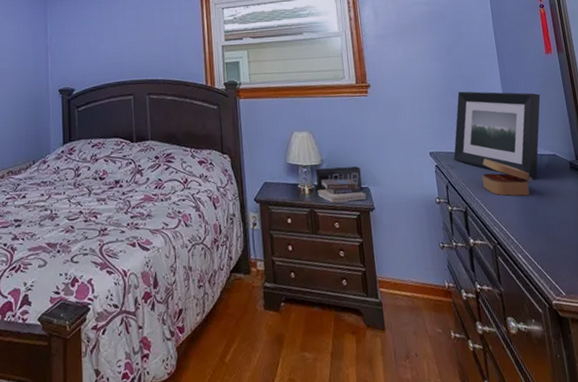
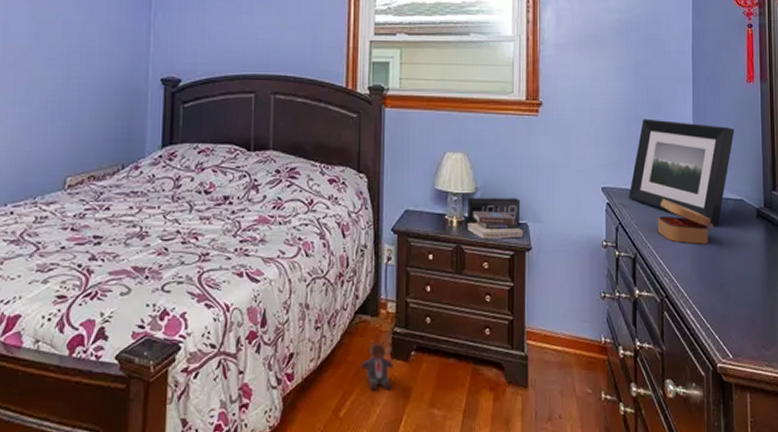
teddy bear: none [238,294,267,339] -> present [360,340,393,391]

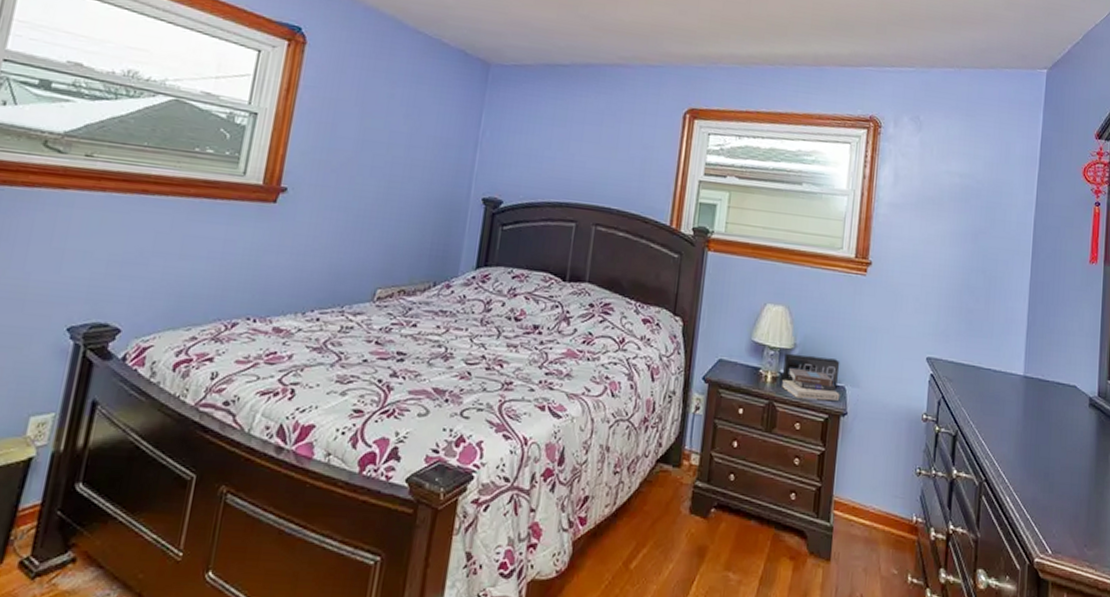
teddy bear: present [360,340,393,391] -> none [656,492,691,547]
picture frame: present [629,118,735,226] -> none [954,290,1073,411]
jewelry box: present [657,199,714,244] -> none [982,376,1042,429]

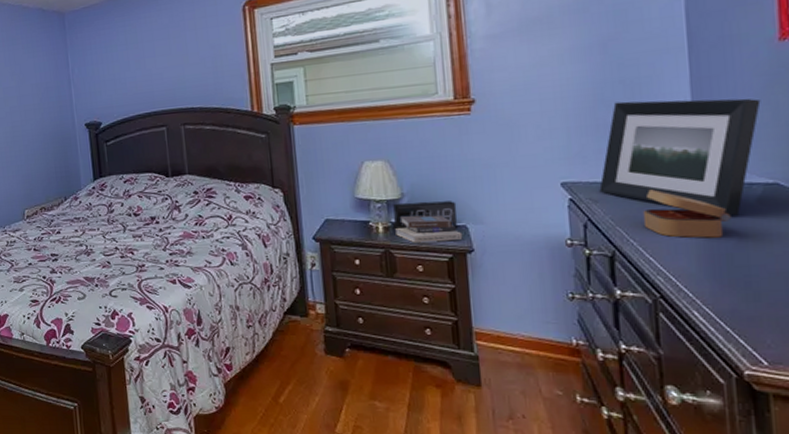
picture frame: none [954,290,1073,411] -> present [599,98,761,216]
jewelry box: none [982,376,1042,429] -> present [642,189,731,238]

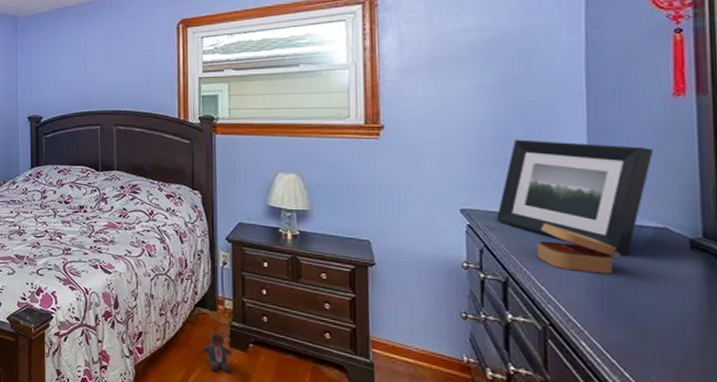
teddy bear: none [294,338,328,382] -> present [201,330,232,373]
alarm clock: present [392,201,457,230] -> none [300,214,362,243]
books: present [395,214,463,243] -> none [303,226,366,254]

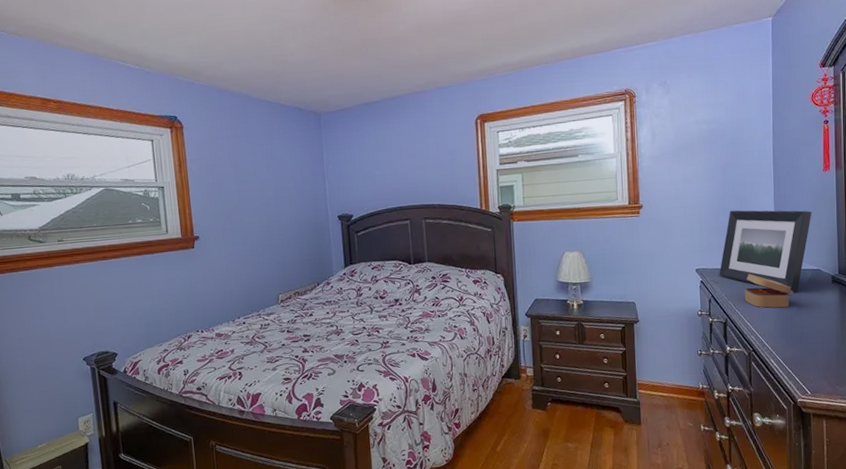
teddy bear: present [201,330,232,373] -> none [509,396,535,432]

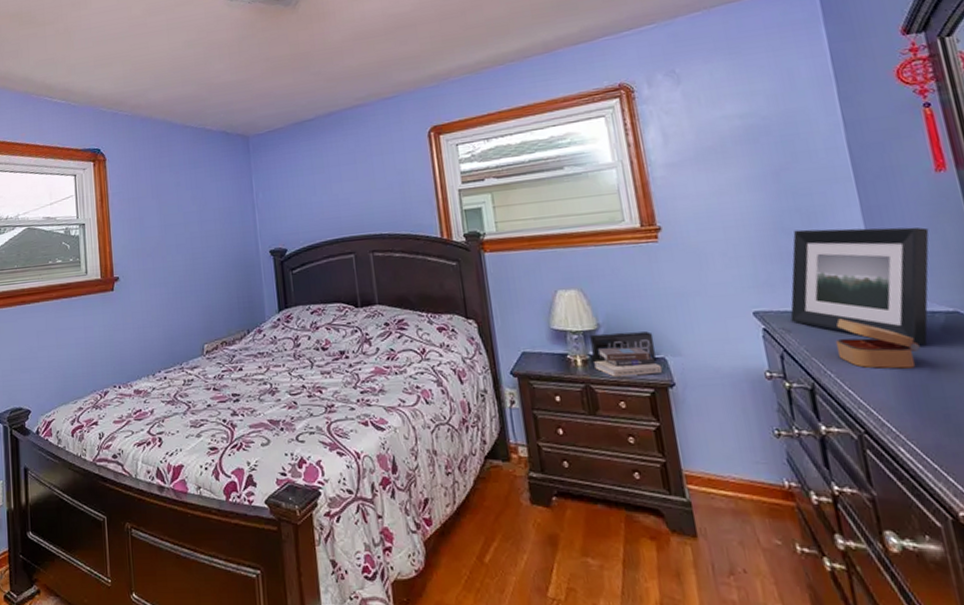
alarm clock: none [583,283,629,306] -> present [590,331,656,363]
books: none [586,294,632,317] -> present [594,346,663,377]

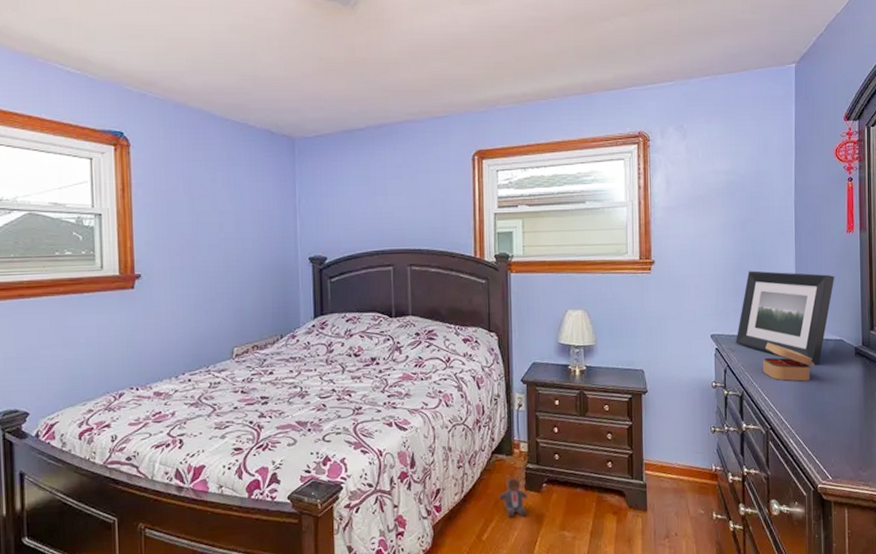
teddy bear: none [498,485,536,537] -> present [498,475,527,518]
alarm clock: present [590,331,656,363] -> none [586,347,637,373]
books: present [594,346,663,377] -> none [589,360,640,385]

